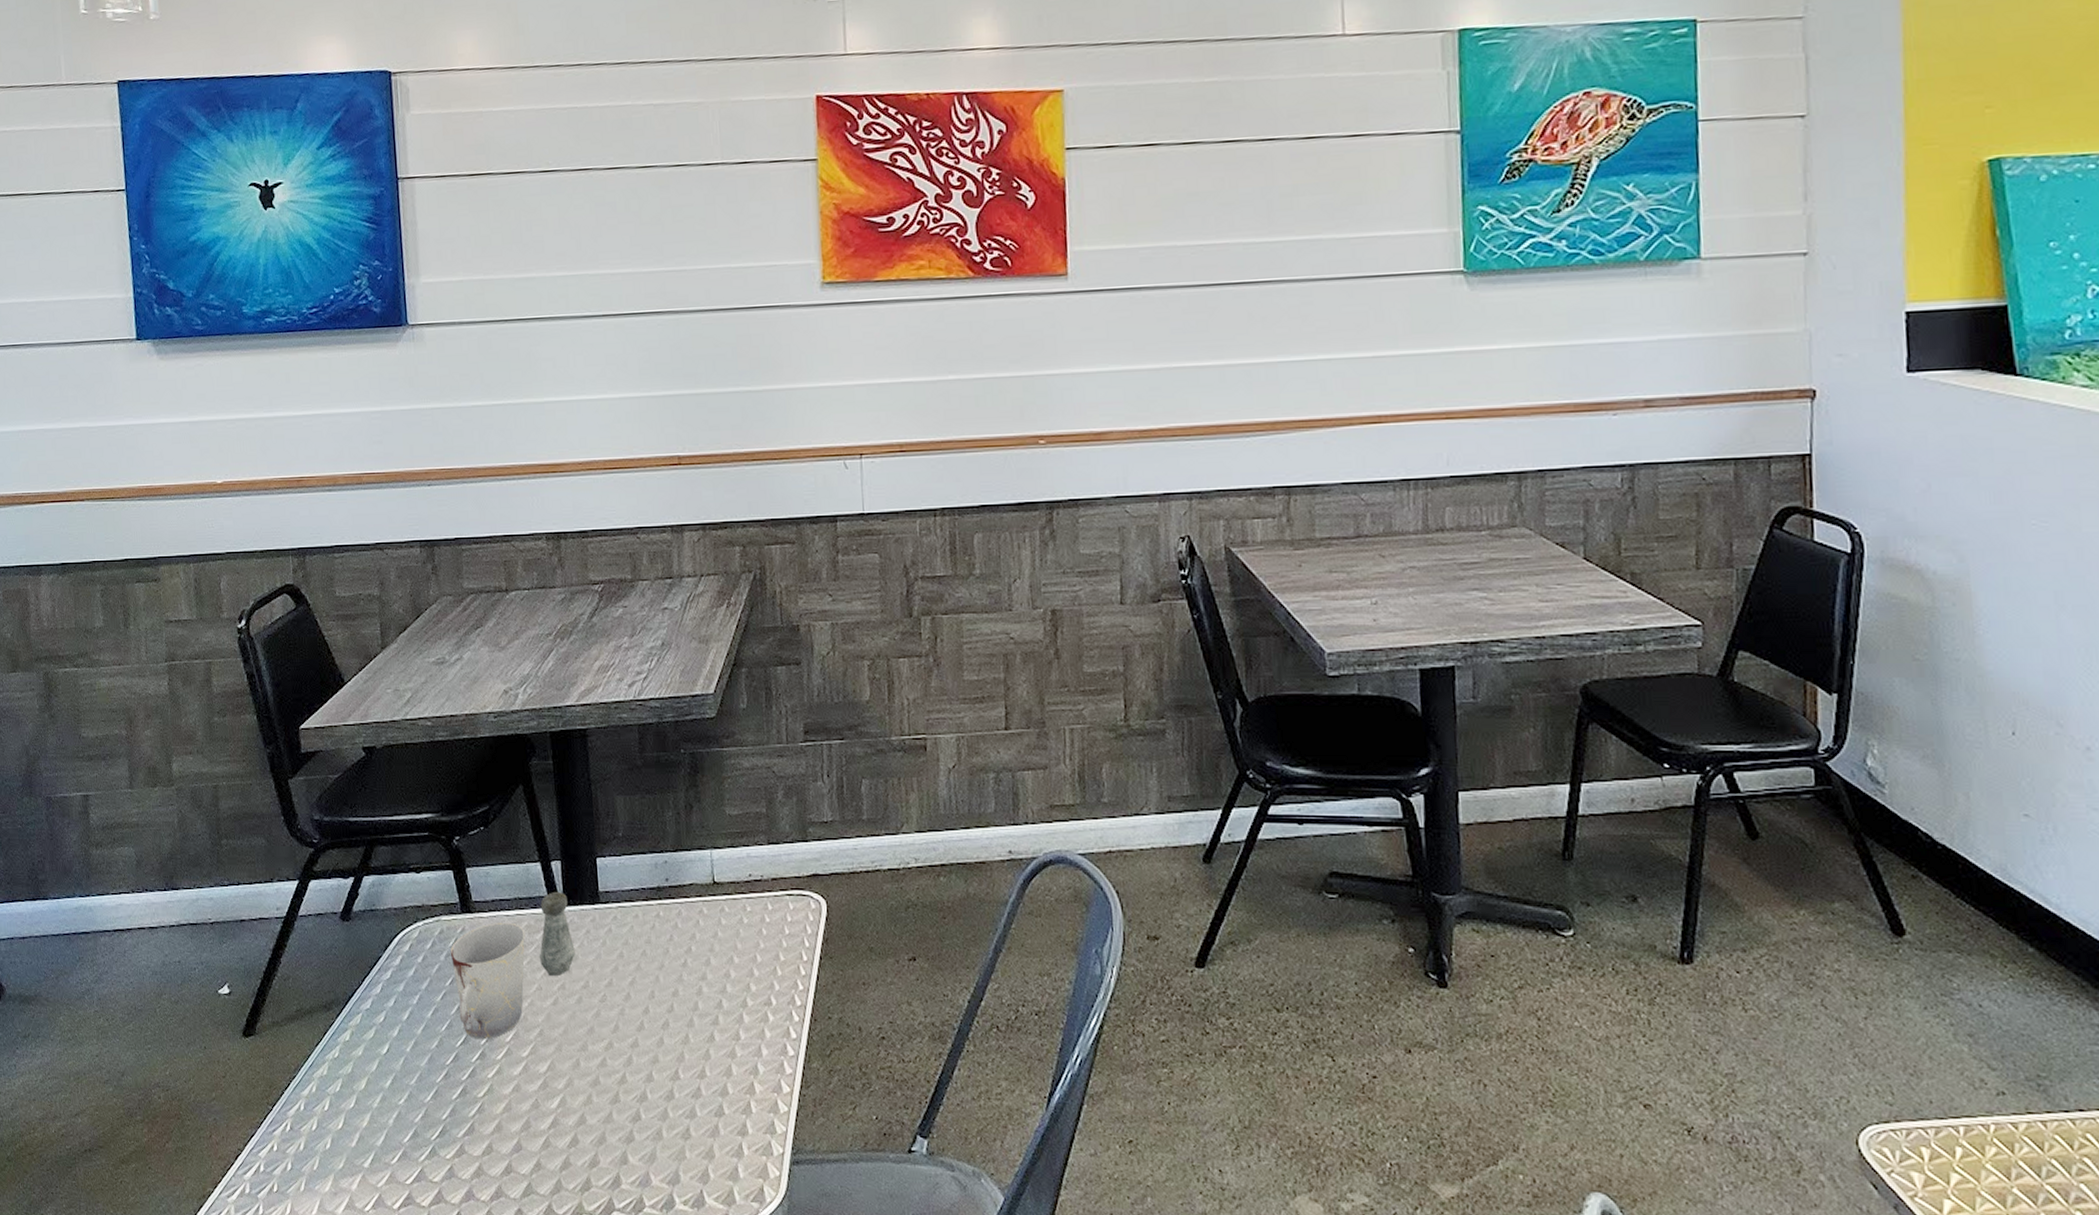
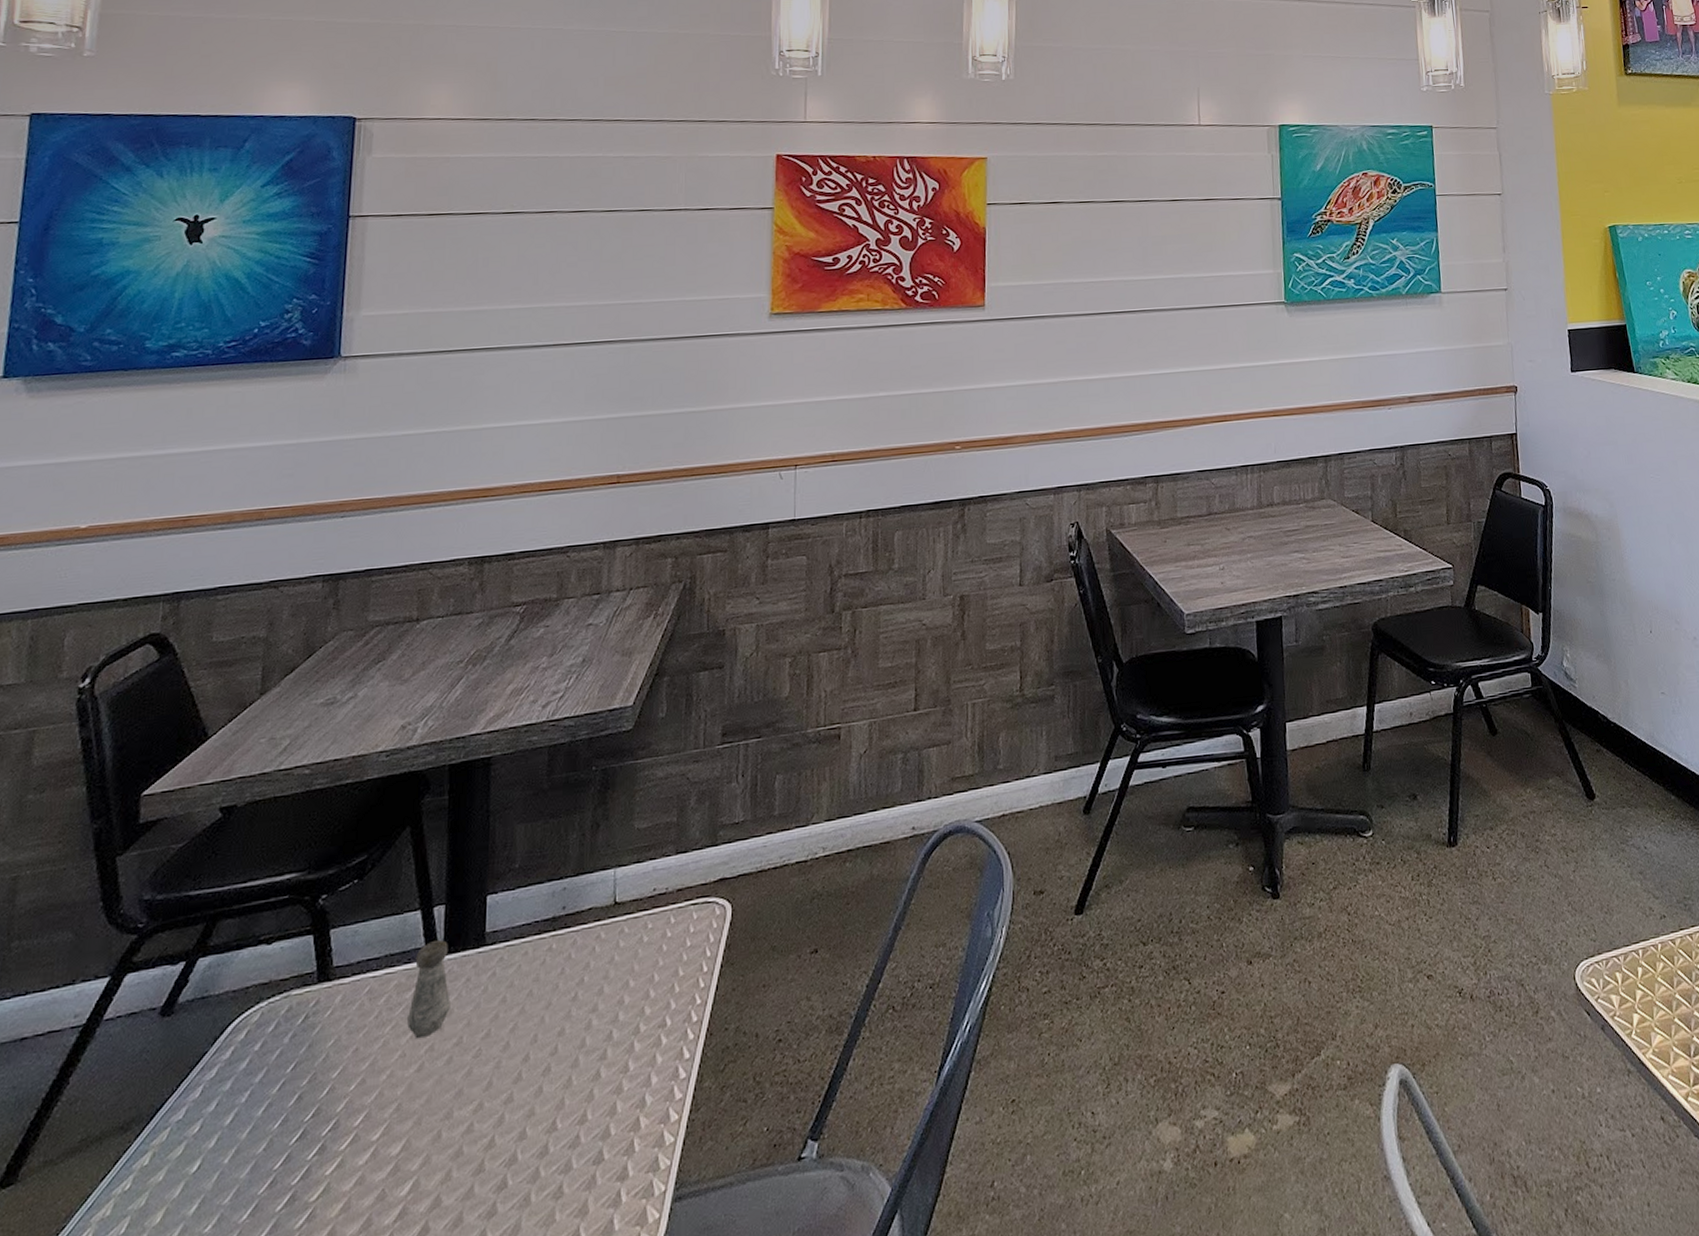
cup: present [450,922,526,1040] -> none [297,984,393,1131]

